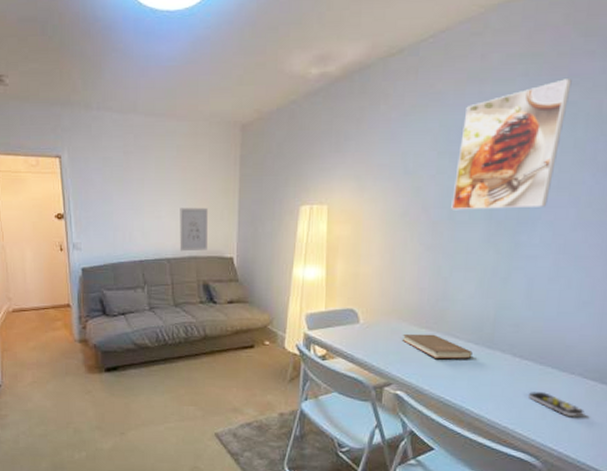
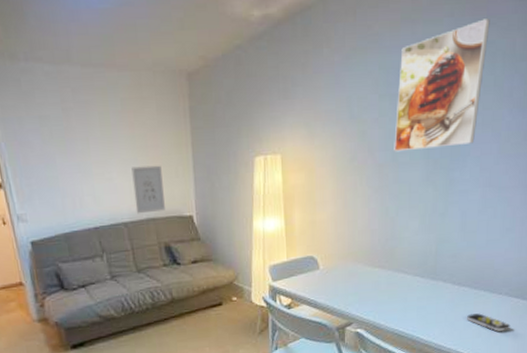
book: present [401,333,473,360] -> none [358,272,419,296]

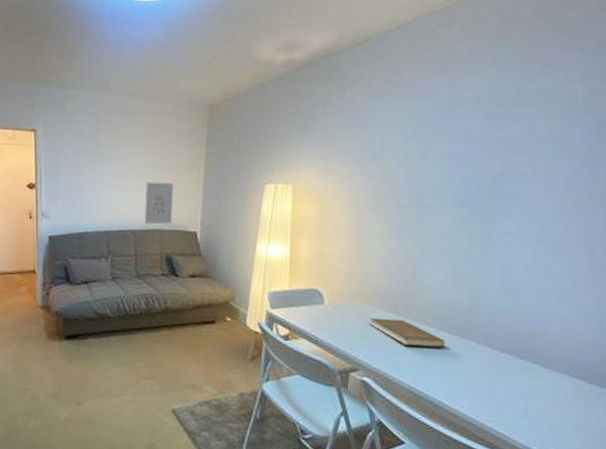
book: none [358,272,419,296] -> present [368,317,445,348]
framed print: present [394,19,490,152] -> none [420,69,544,195]
remote control: present [466,313,511,332] -> none [507,387,572,419]

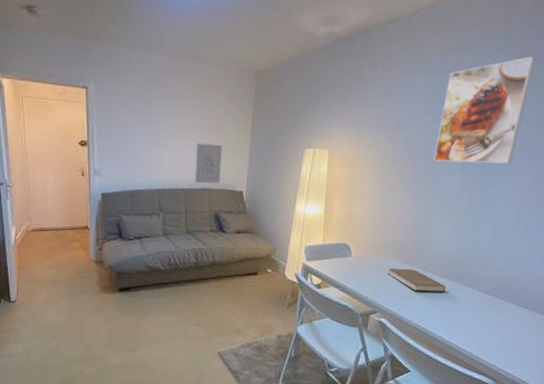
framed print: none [420,69,544,195] -> present [433,56,536,164]

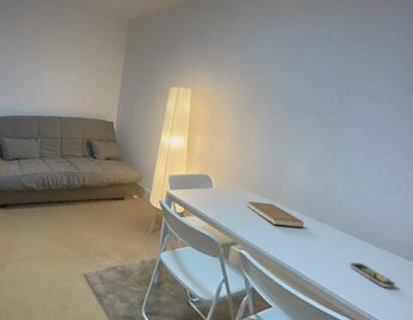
wall art: present [194,143,222,184] -> none [70,77,97,114]
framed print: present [433,56,536,164] -> none [287,17,376,110]
remote control: none [489,323,535,346] -> present [349,262,396,289]

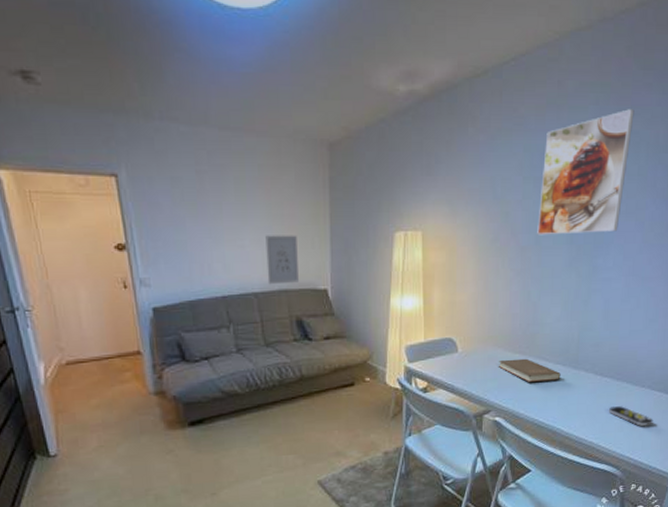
wall art: none [70,77,97,114] -> present [265,235,299,285]
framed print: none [287,17,376,110] -> present [537,109,634,236]

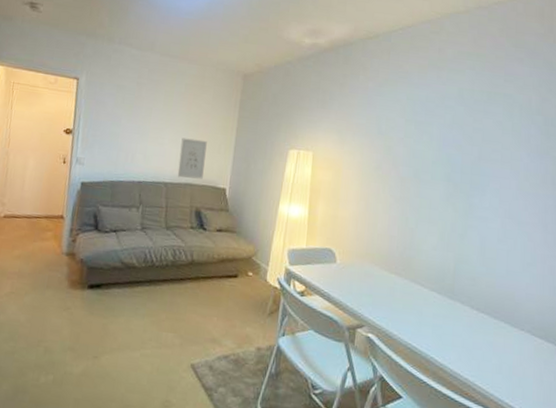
book: present [498,358,561,383] -> none [373,277,436,308]
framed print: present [537,109,634,236] -> none [416,76,508,176]
remote control: present [608,406,654,427] -> none [485,345,535,374]

